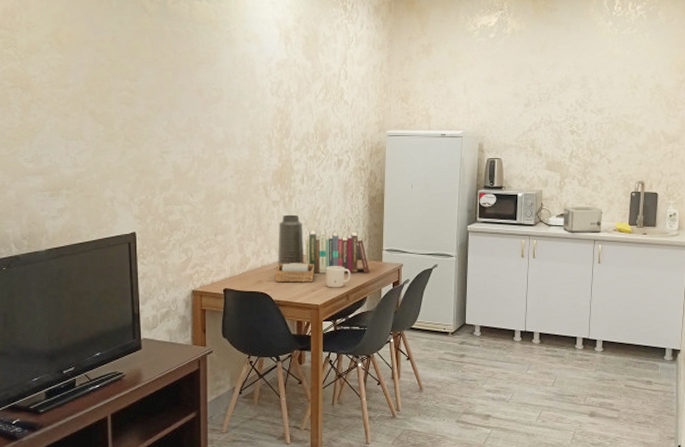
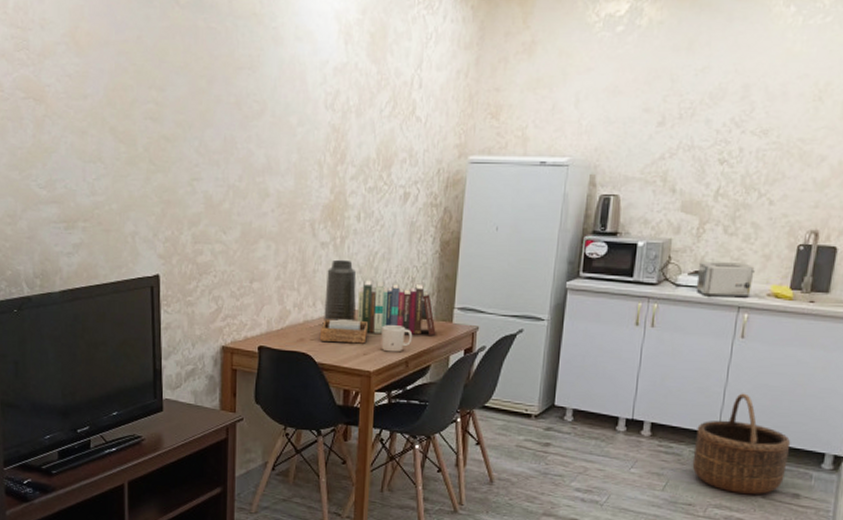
basket: none [572,305,641,385] -> present [692,393,791,495]

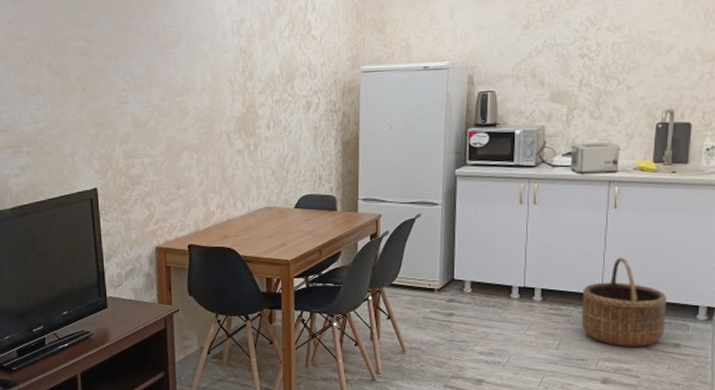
napkin holder: present [319,319,369,344] -> none [241,215,284,237]
vase: present [323,259,357,321] -> none [243,163,273,219]
books: present [358,280,436,335] -> none [273,180,344,226]
mug: present [381,325,413,352] -> none [296,218,324,242]

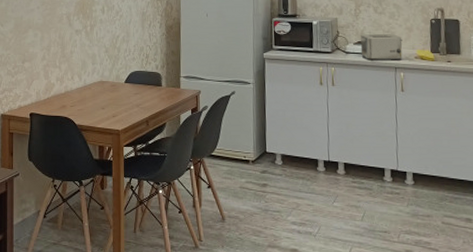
basket: present [581,257,668,347] -> none [380,136,456,221]

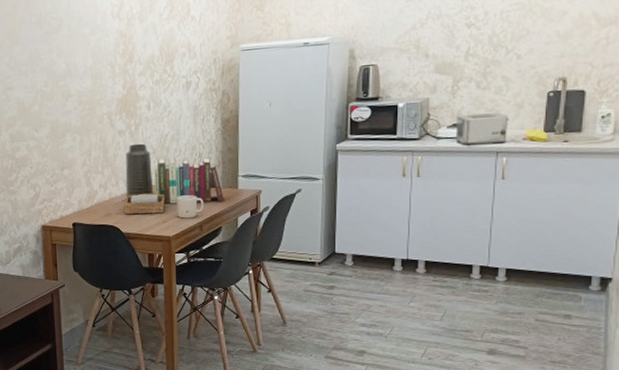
napkin holder: none [77,89,116,108] -> present [123,193,165,215]
vase: none [79,42,106,91] -> present [125,143,154,197]
books: none [106,58,168,99] -> present [154,159,224,204]
mug: none [126,92,150,114] -> present [176,195,204,219]

